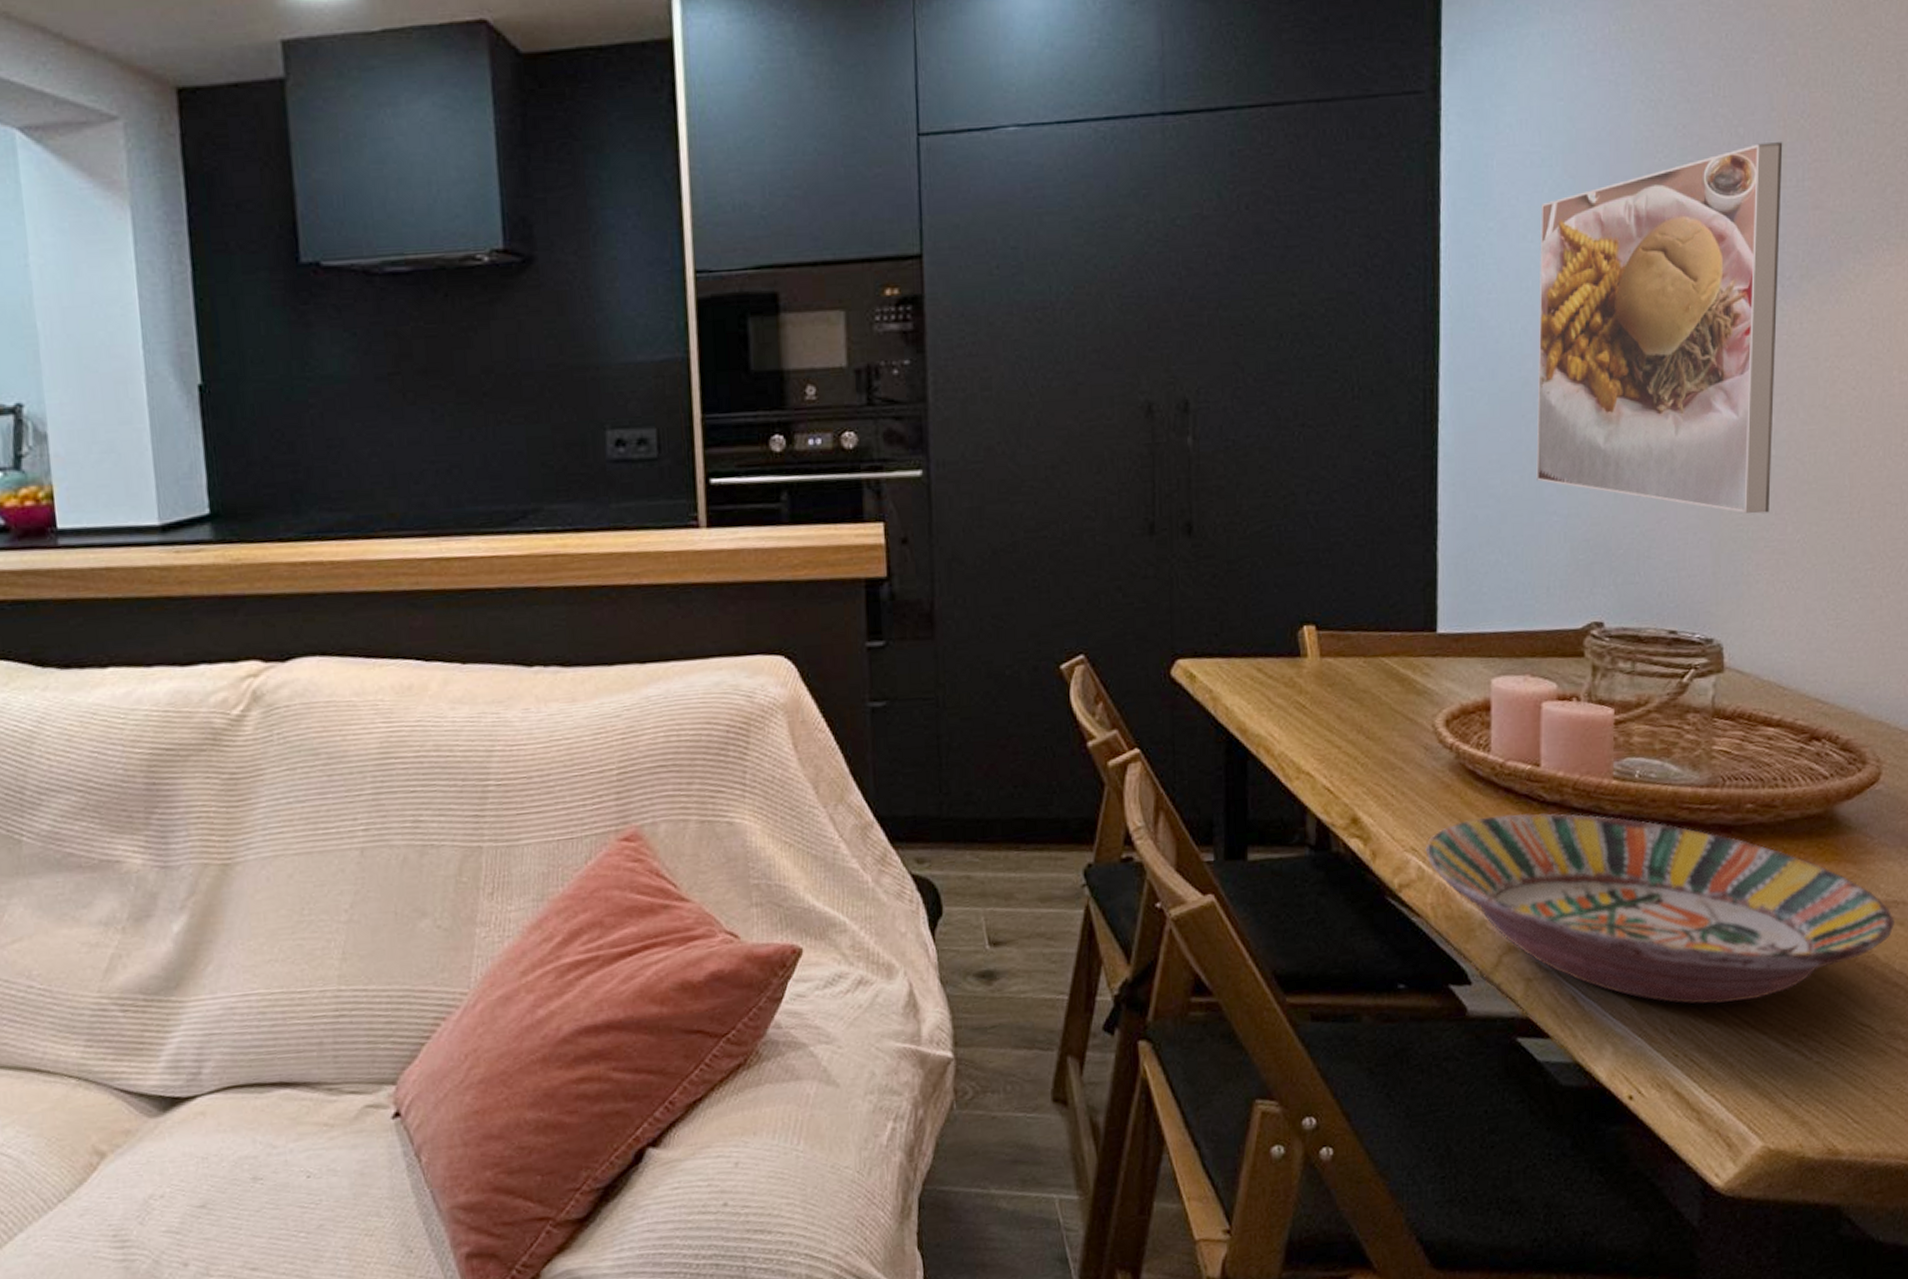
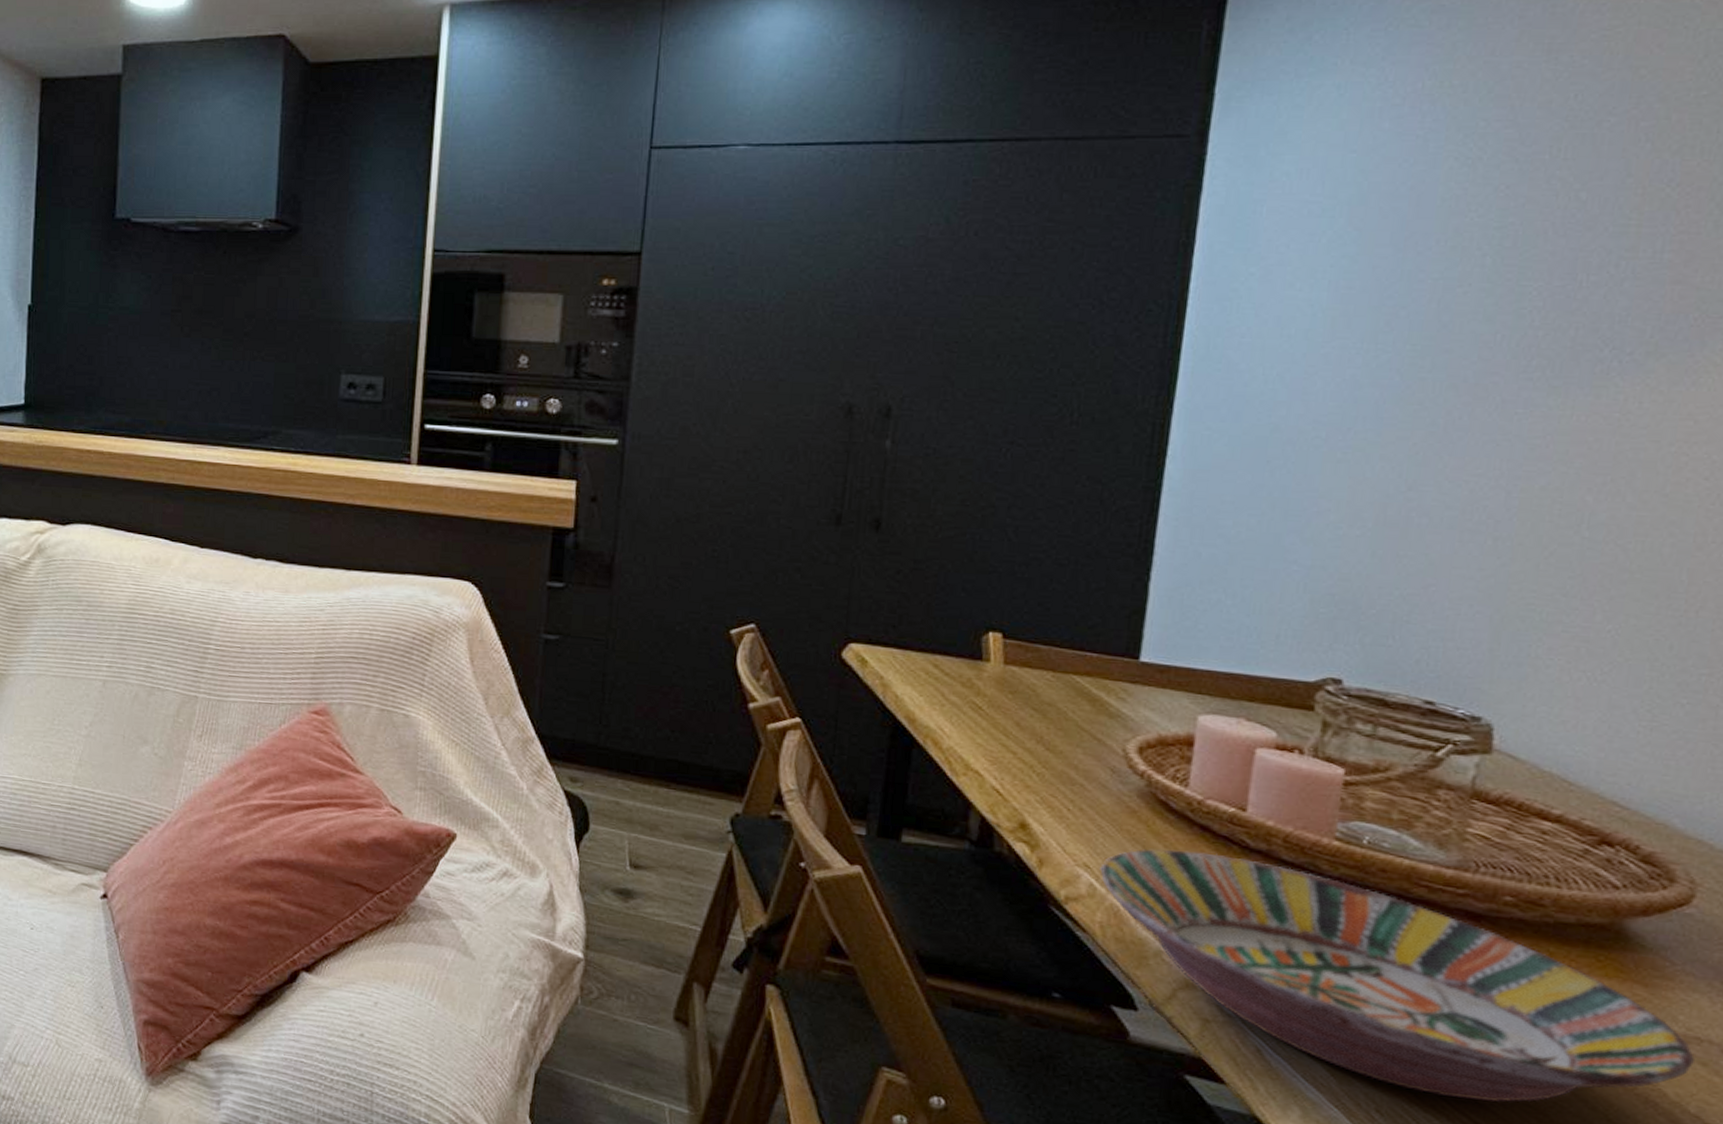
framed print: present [1536,142,1783,514] -> none [1277,210,1639,597]

